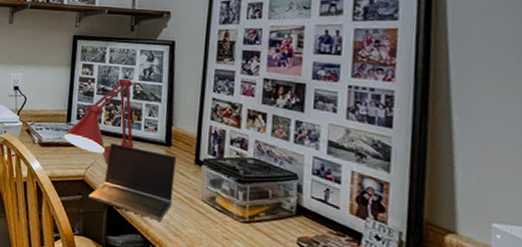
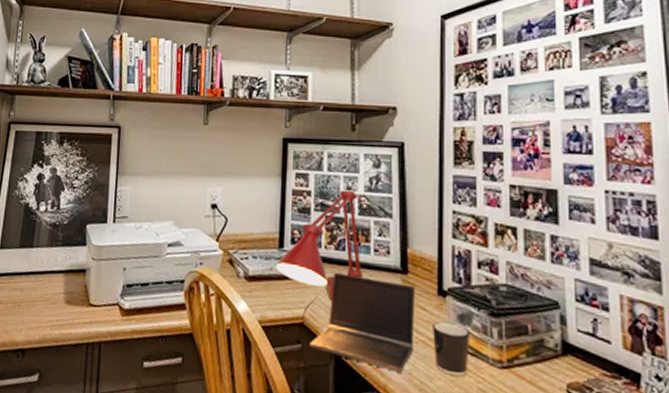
mug: none [188,184,219,227] -> present [433,321,469,376]

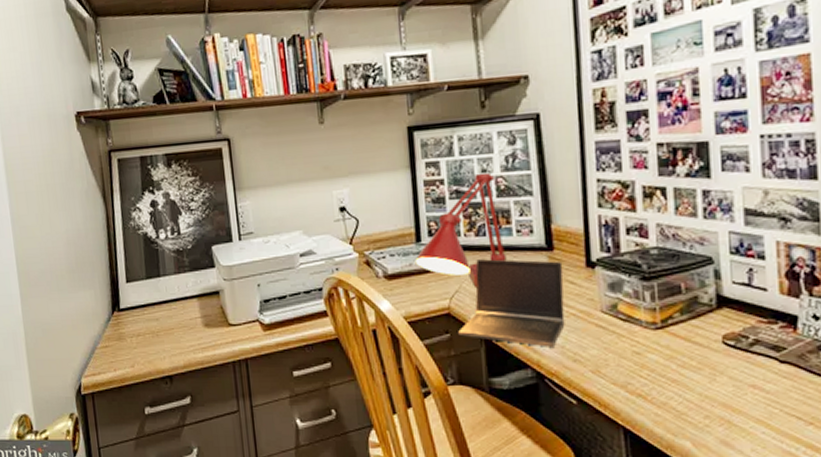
mug: present [433,321,469,376] -> none [583,292,622,343]

